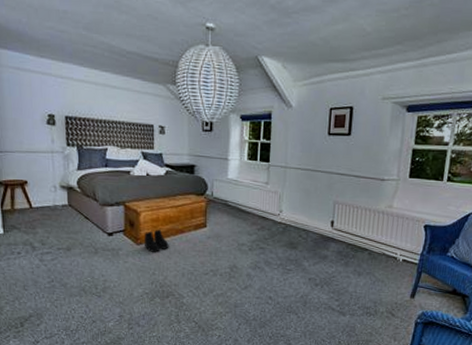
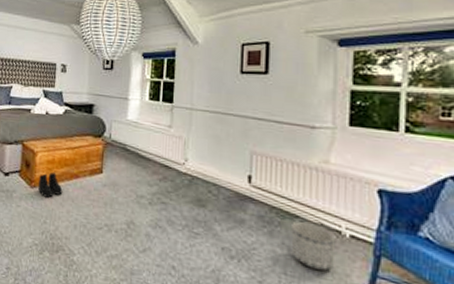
planter: none [361,253,393,286] -> present [291,221,336,271]

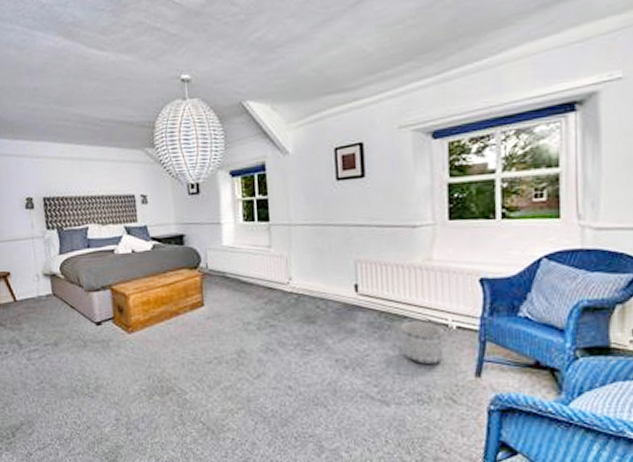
boots: present [38,172,63,198] -> none [135,313,164,341]

